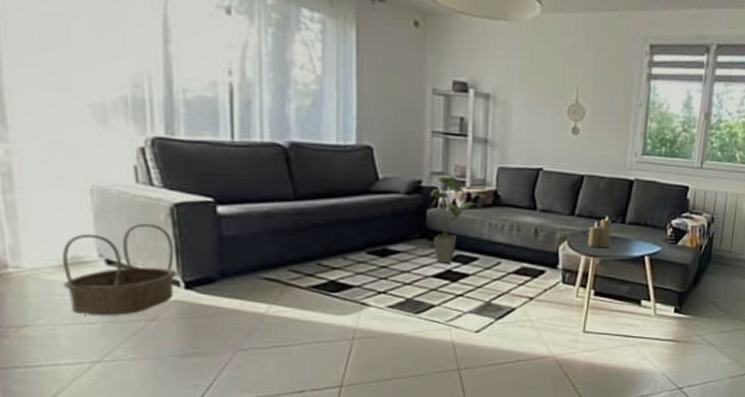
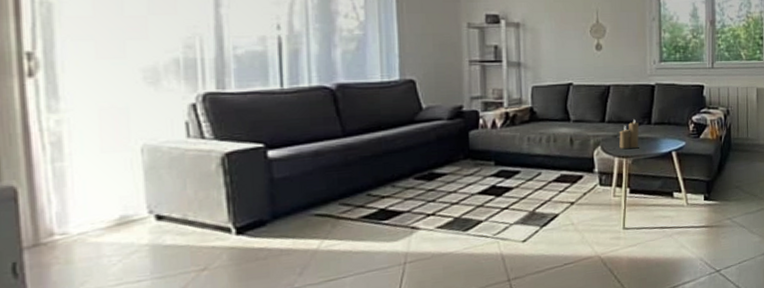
basket: present [62,223,177,316] -> none [111,174,229,274]
house plant: present [430,176,478,263] -> none [471,99,516,180]

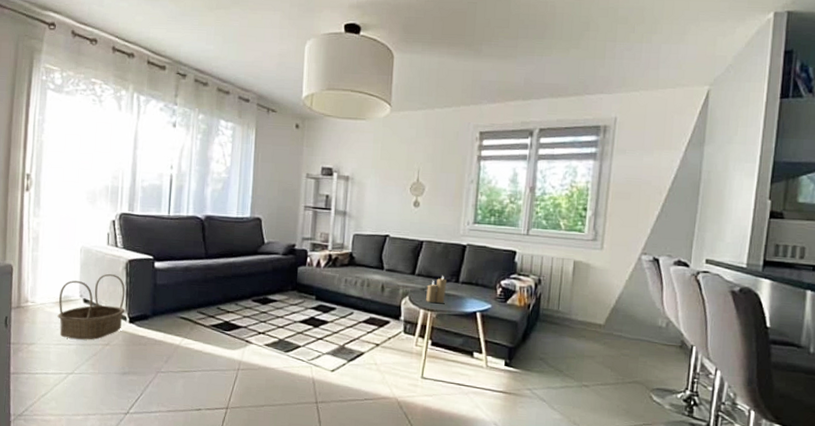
basket: none [111,174,229,274] -> present [57,273,126,340]

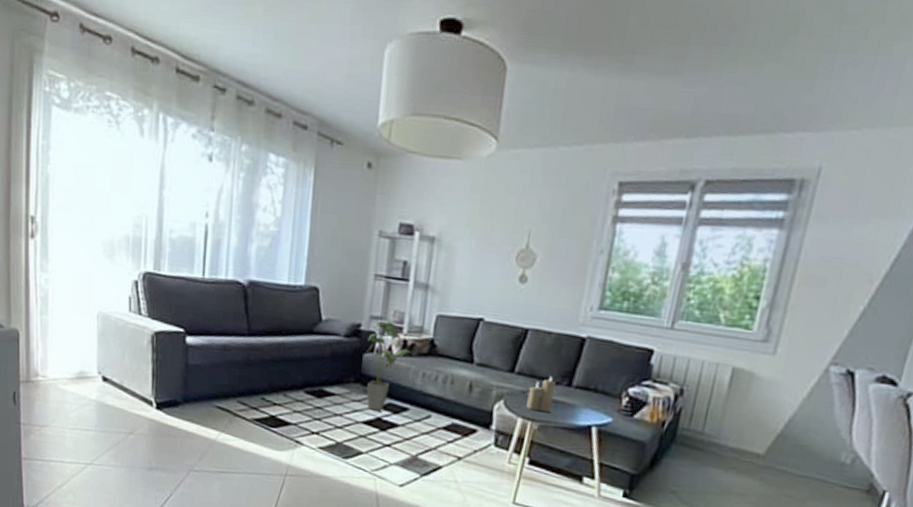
basket: present [57,273,126,340] -> none [72,347,152,427]
house plant: none [300,241,337,312] -> present [366,321,413,411]

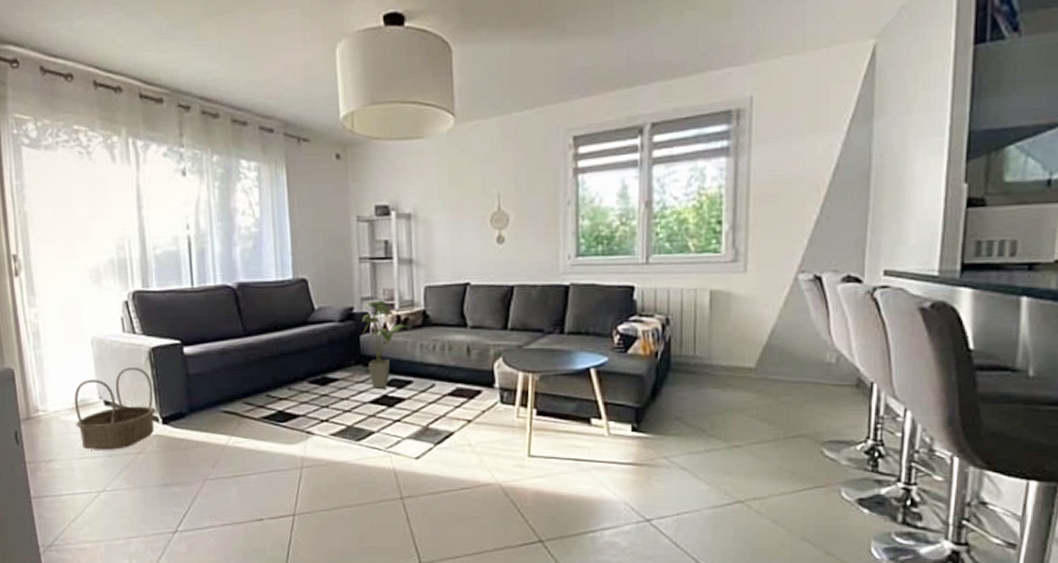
basket: none [72,347,152,427] -> present [74,366,156,450]
candle: present [526,376,557,413] -> none [524,327,550,363]

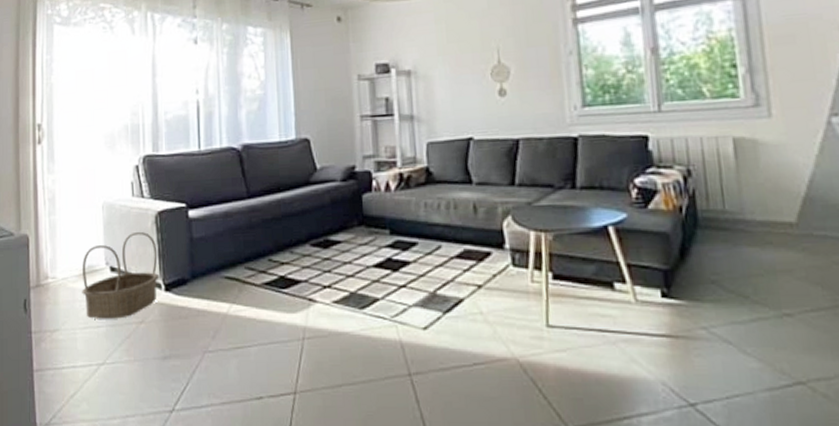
house plant: present [362,300,408,389] -> none [364,158,411,251]

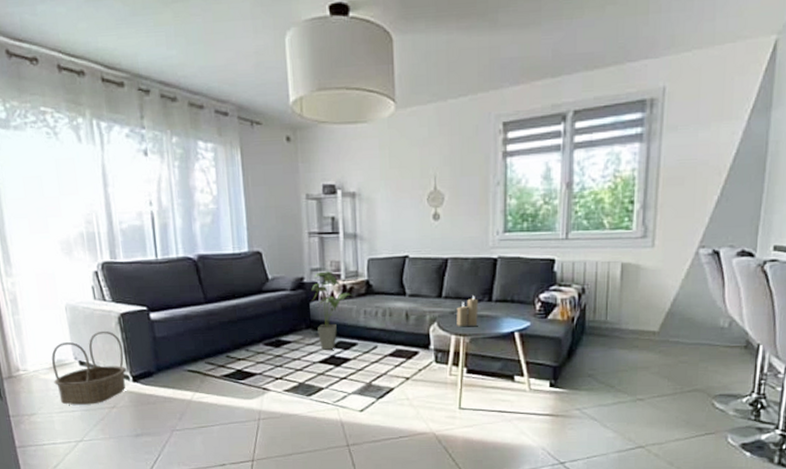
house plant: none [364,158,411,251] -> present [311,271,353,350]
candle: none [534,182,562,221] -> present [456,296,479,327]

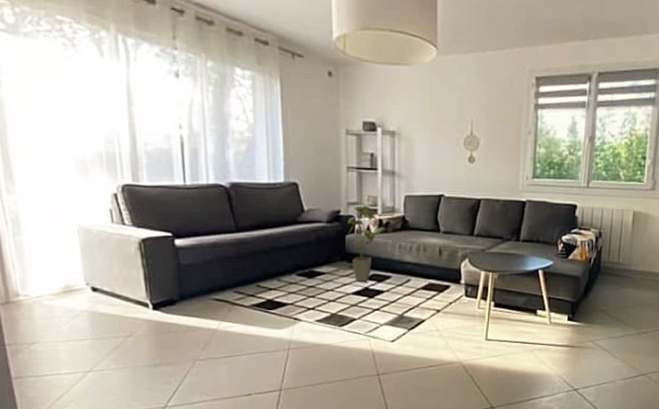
basket: present [51,330,127,405] -> none [59,256,147,333]
candle: present [456,296,479,327] -> none [487,235,508,264]

